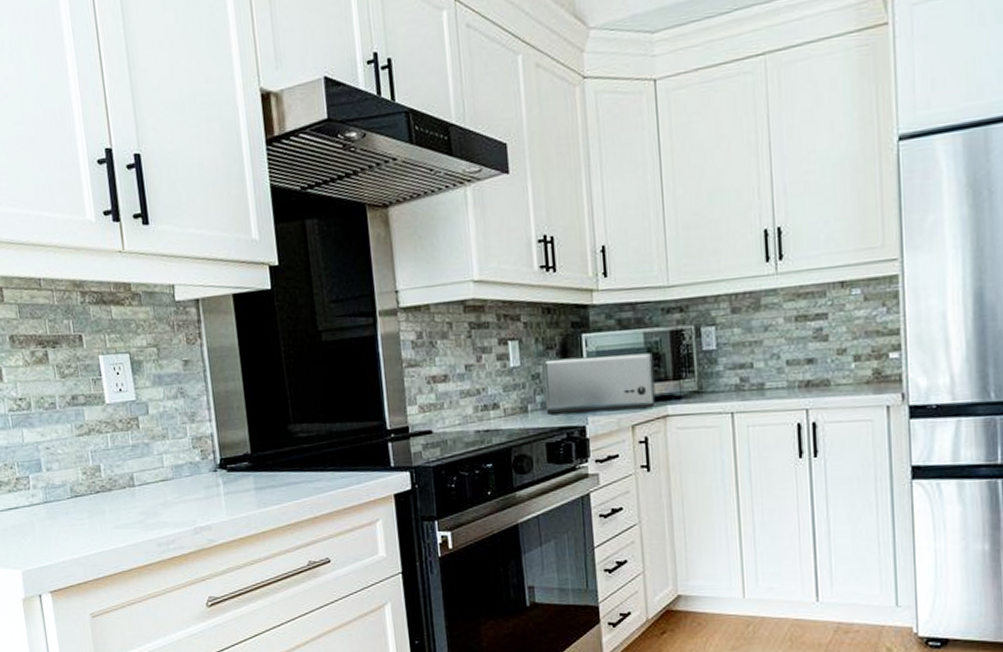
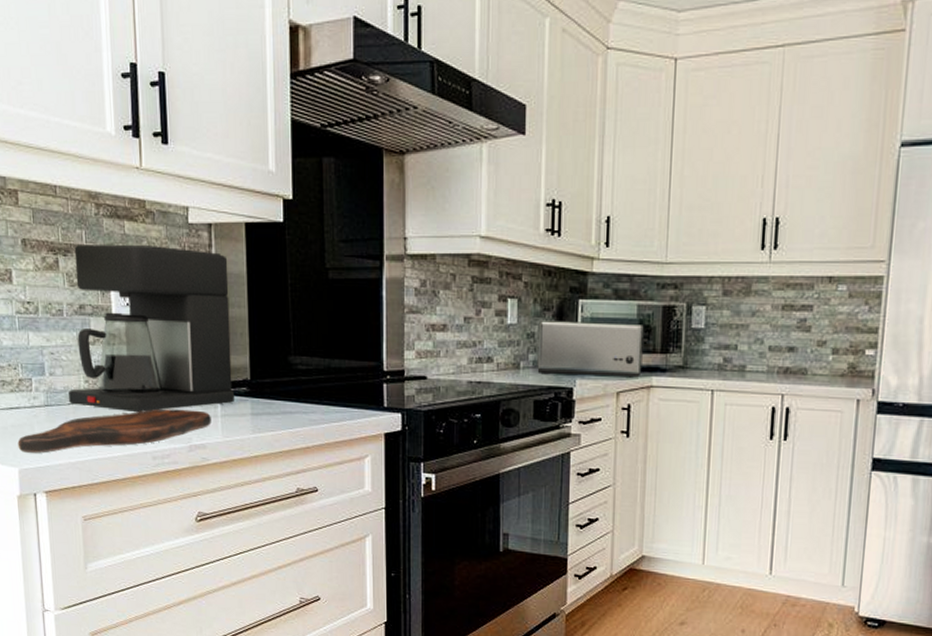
cutting board: none [19,490,215,554] -> present [17,408,211,454]
coffee maker: none [63,327,236,501] -> present [69,245,234,413]

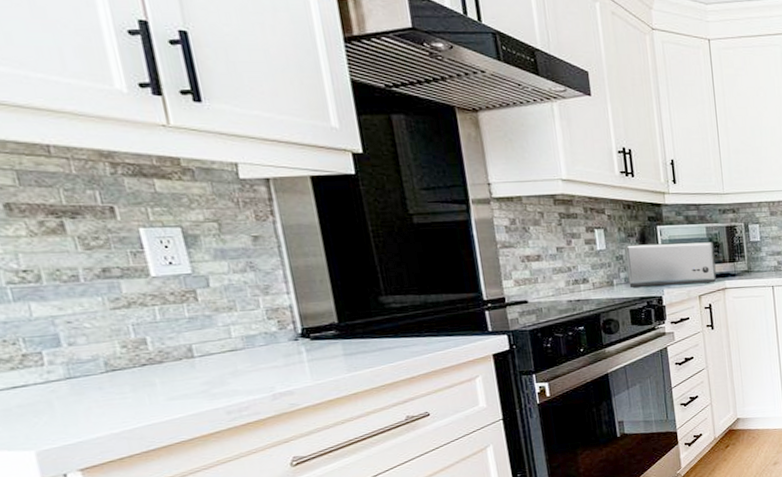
cutting board: present [17,408,211,454] -> none [29,358,297,433]
coffee maker: present [69,245,234,413] -> none [86,202,322,373]

